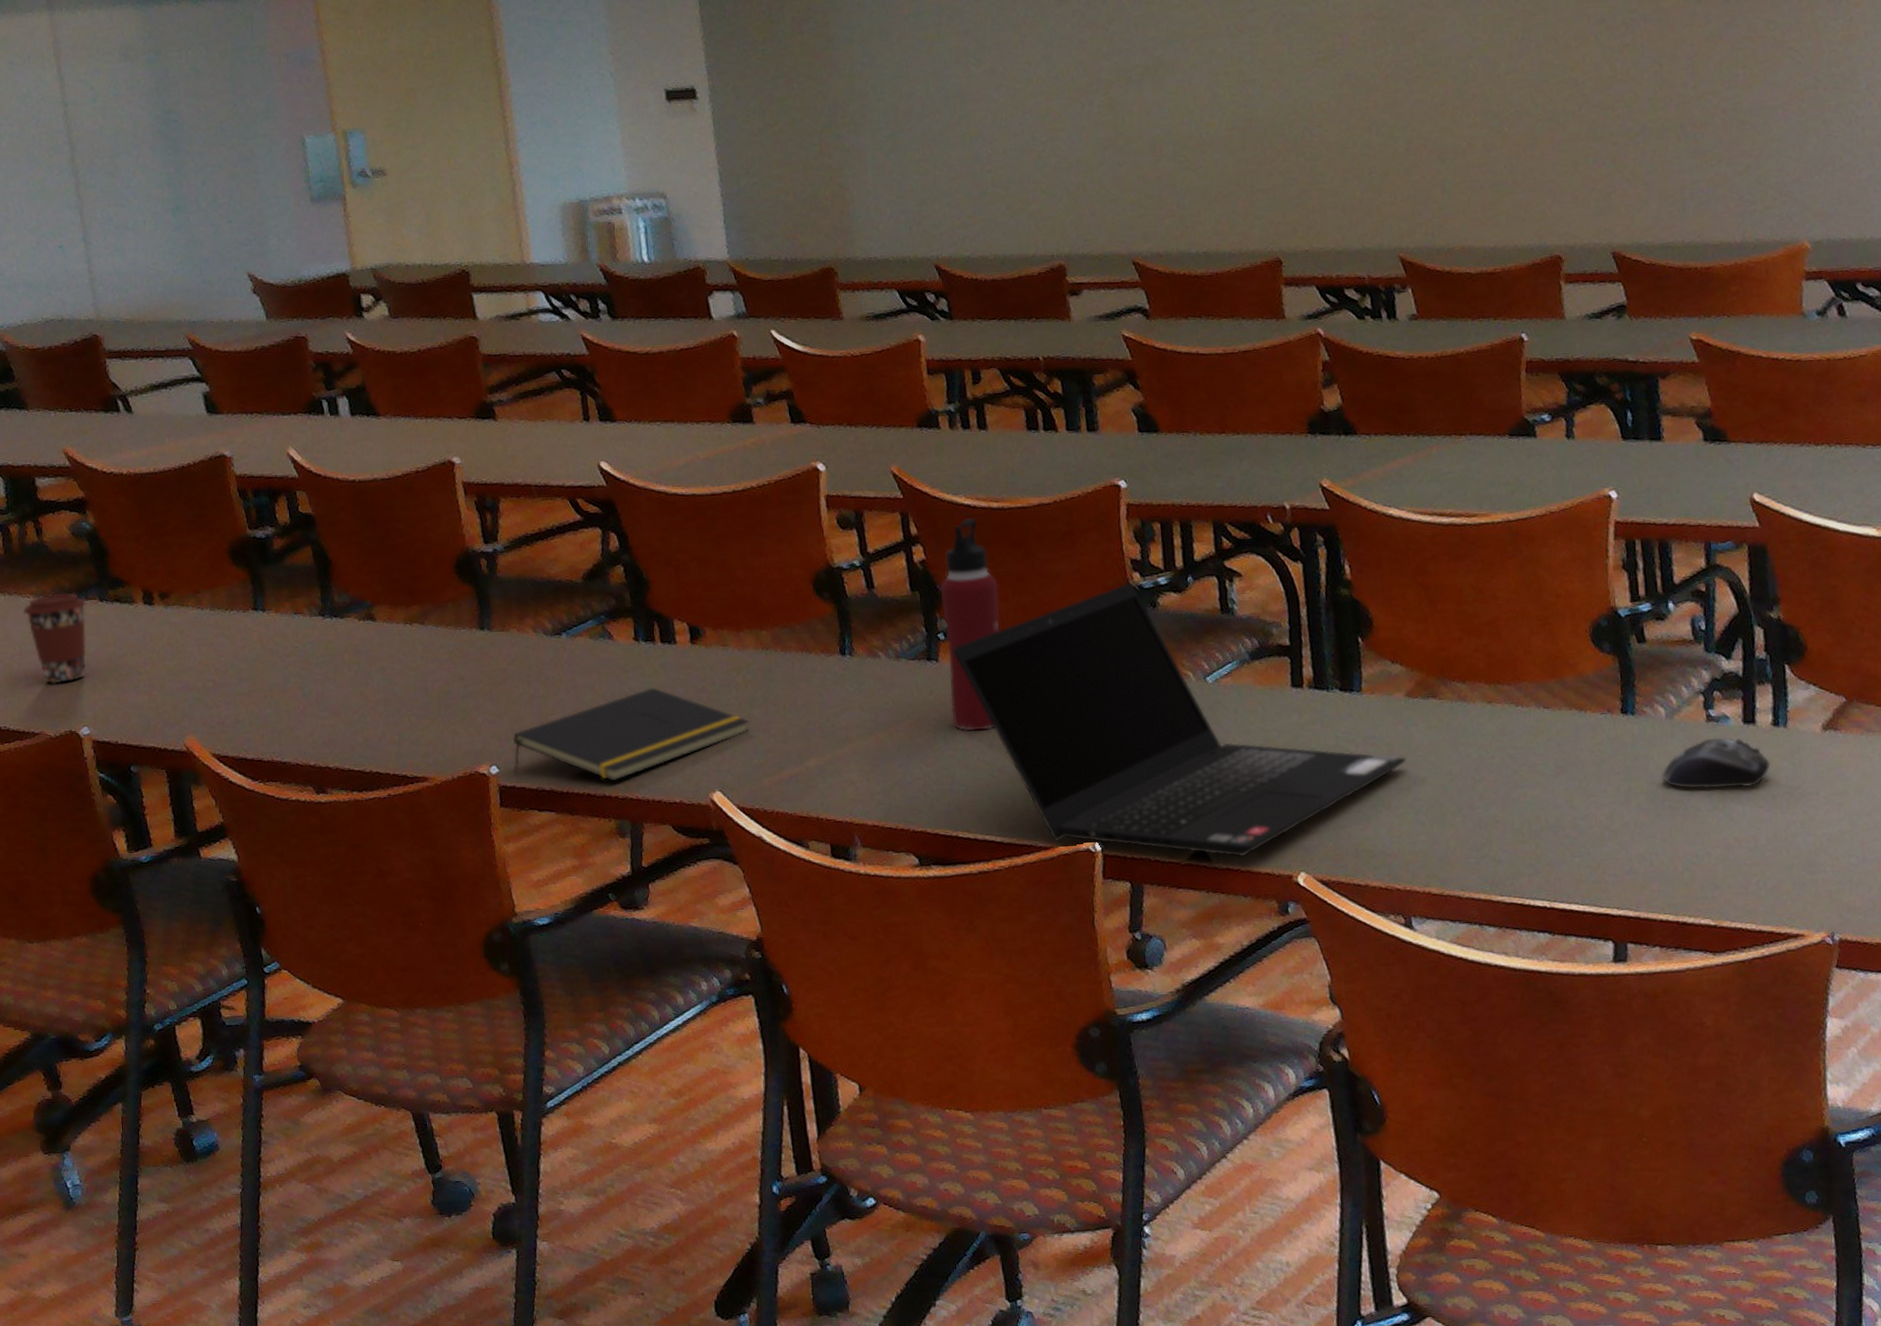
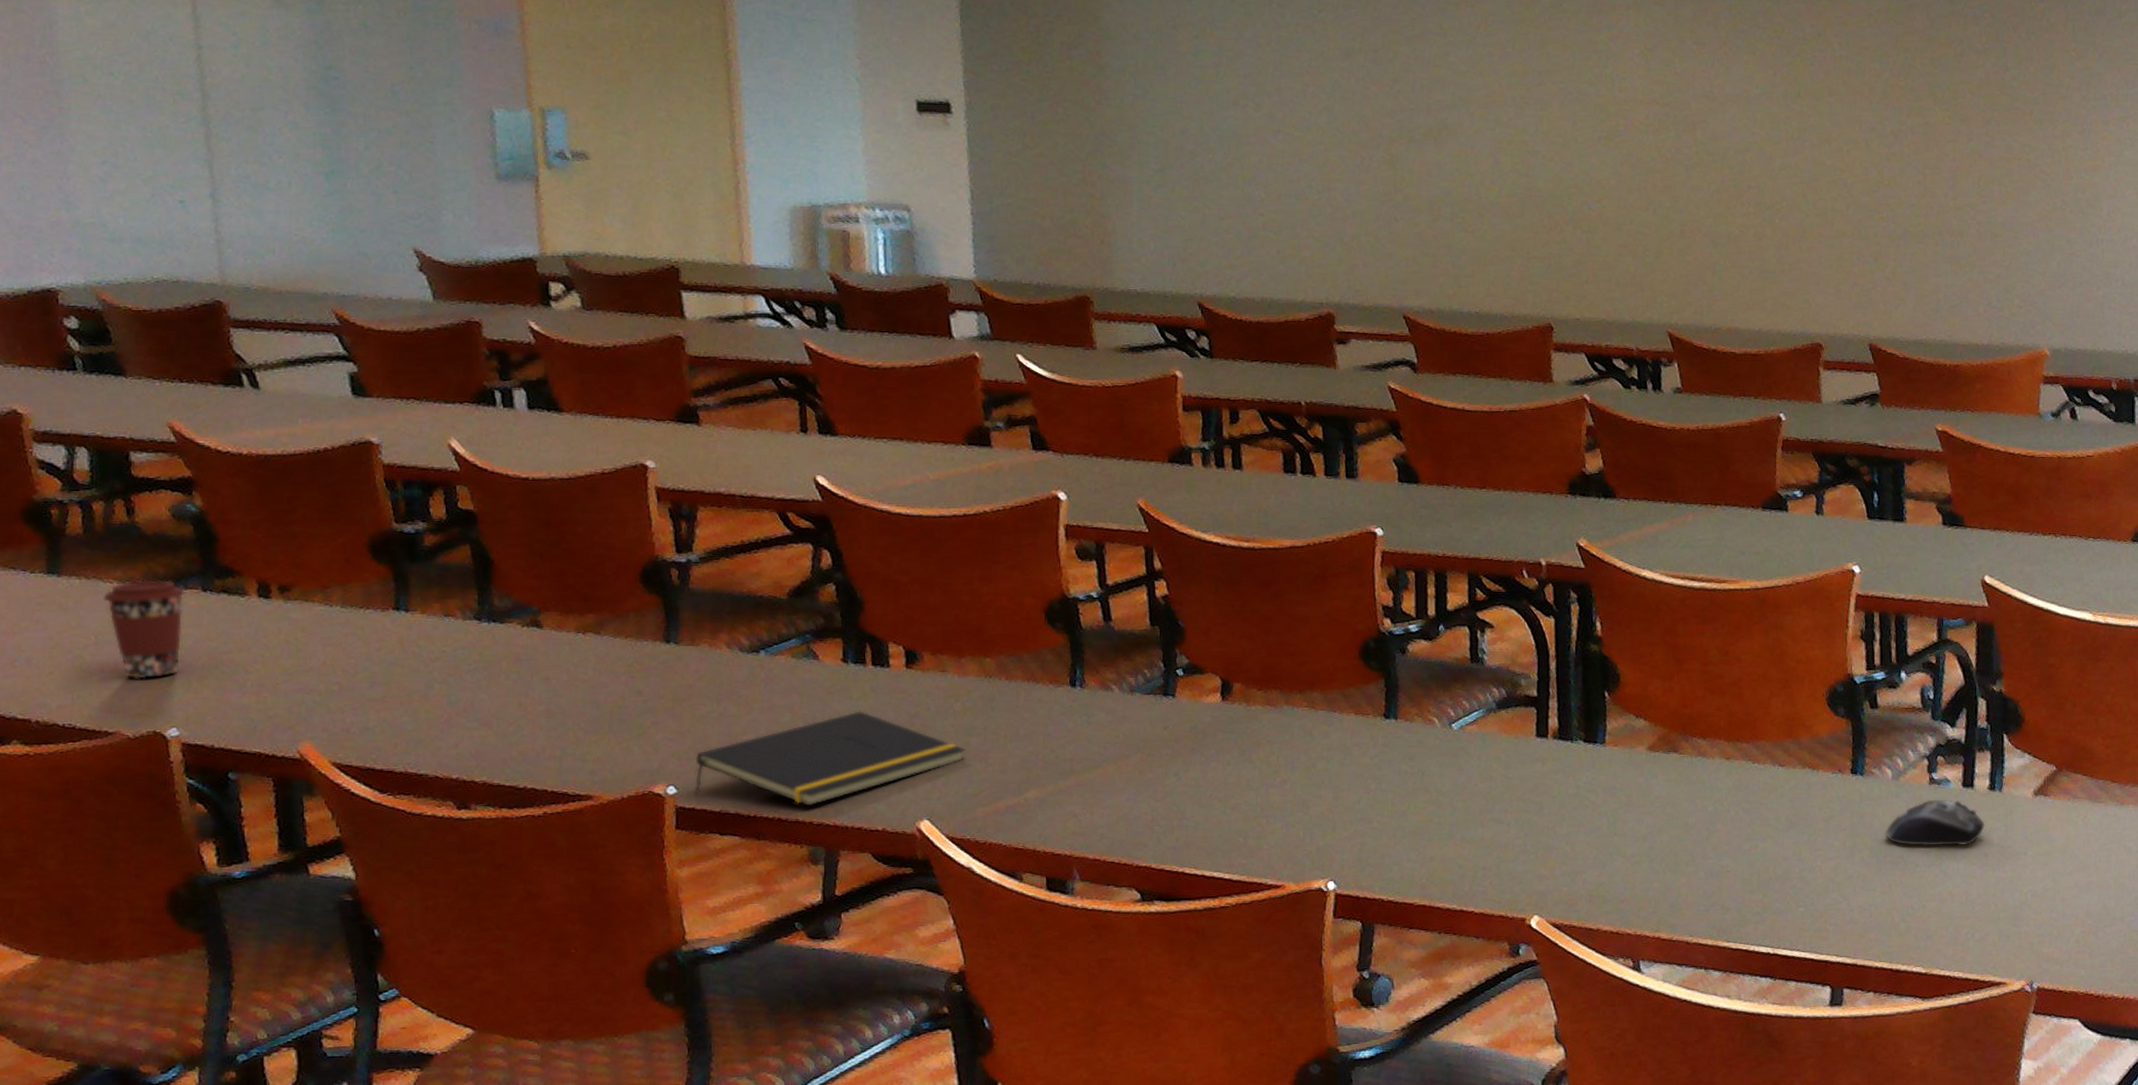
water bottle: present [941,517,1001,732] -> none [1182,555,1244,768]
laptop computer: present [953,582,1407,857] -> none [1191,628,1645,899]

